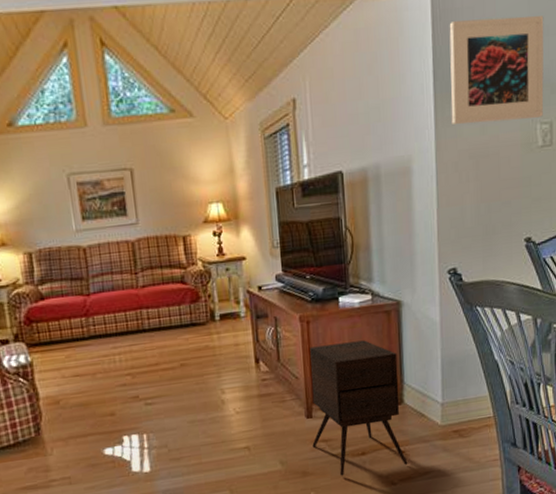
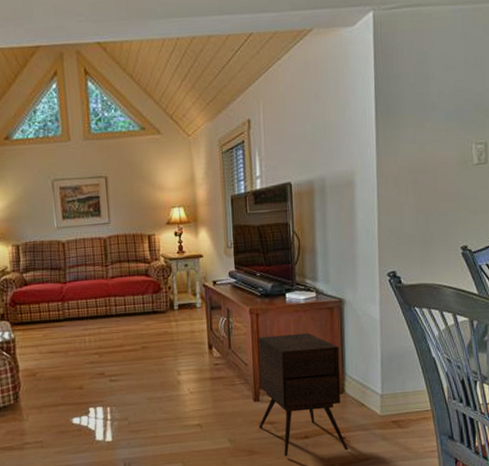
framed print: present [449,15,544,125] -> none [390,49,479,144]

